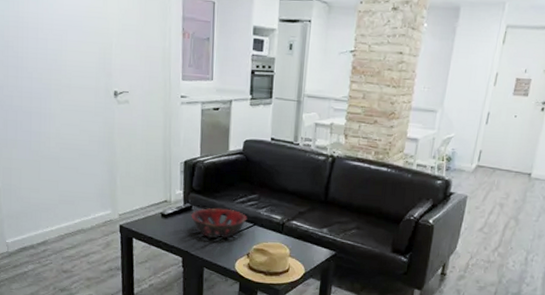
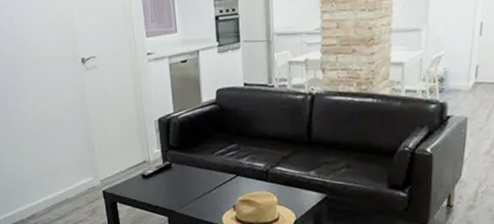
decorative bowl: present [191,208,247,239] -> none [171,162,229,194]

